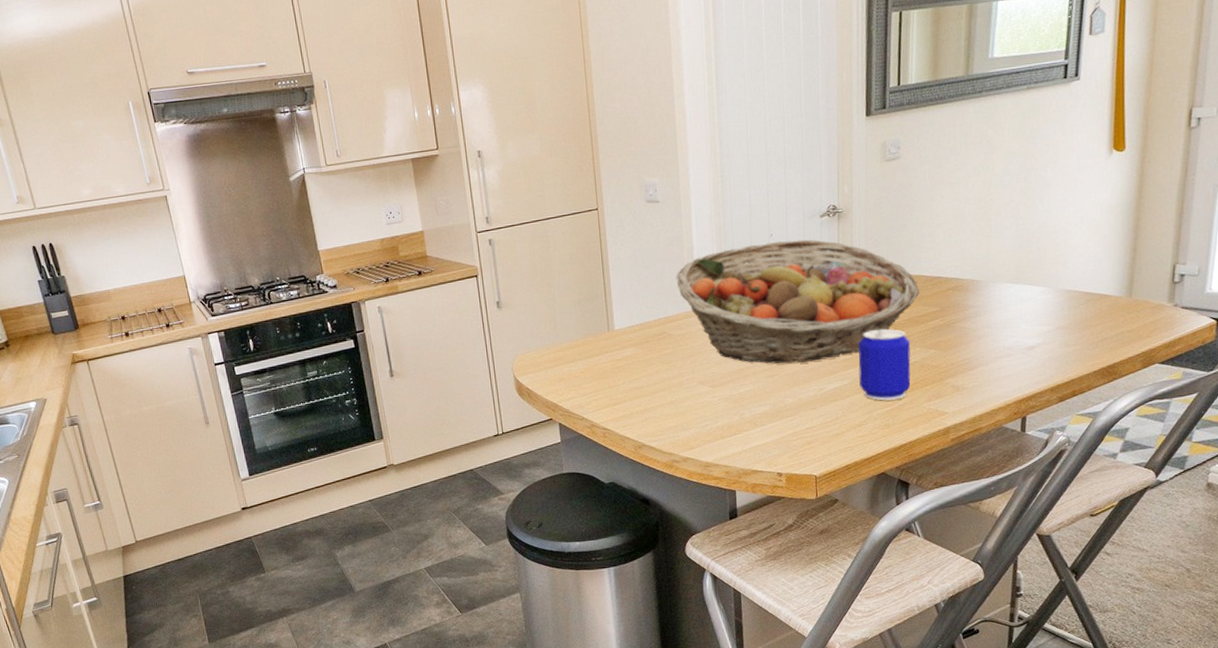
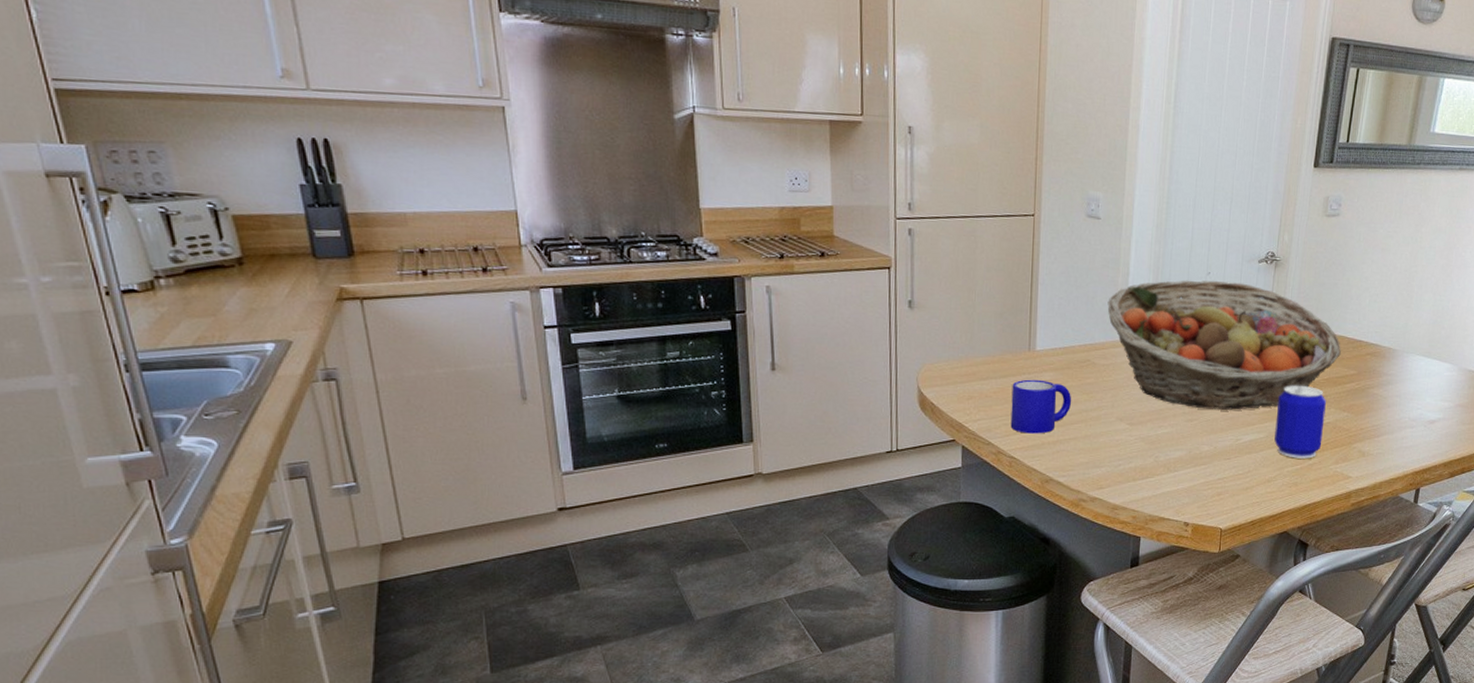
mug: none [597,356,654,406] -> present [1010,379,1072,434]

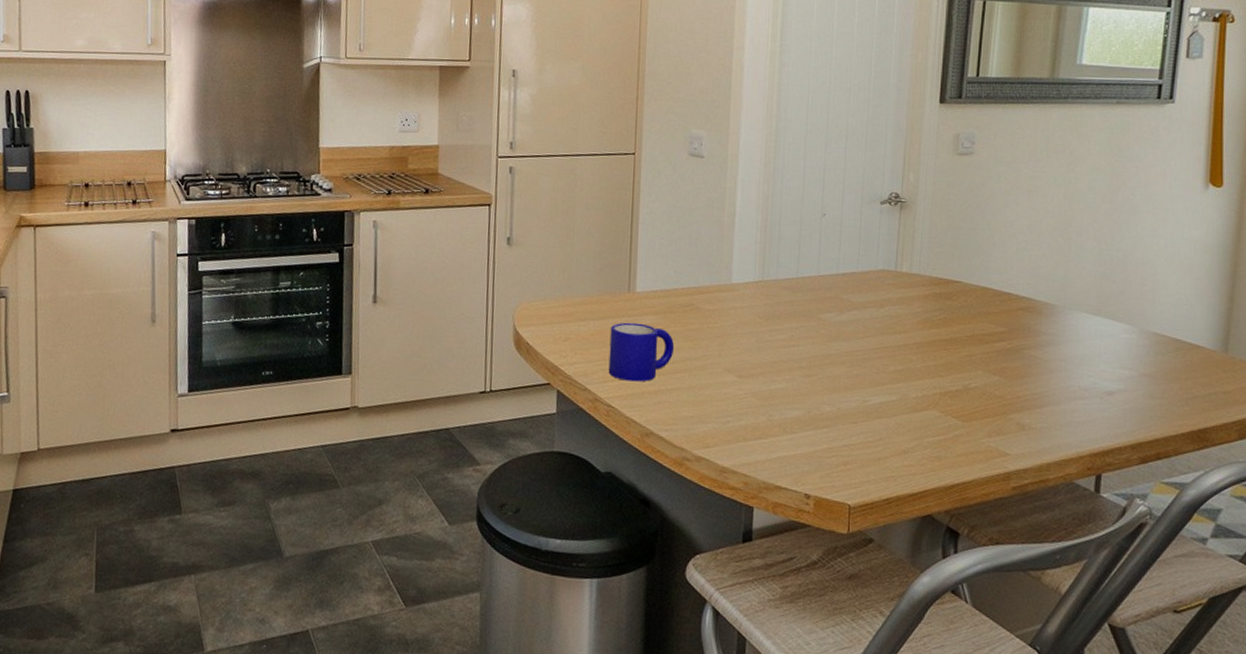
fruit basket: present [1107,280,1341,410] -> none [712,221,986,367]
beer can: present [1274,386,1326,459] -> none [910,342,971,429]

